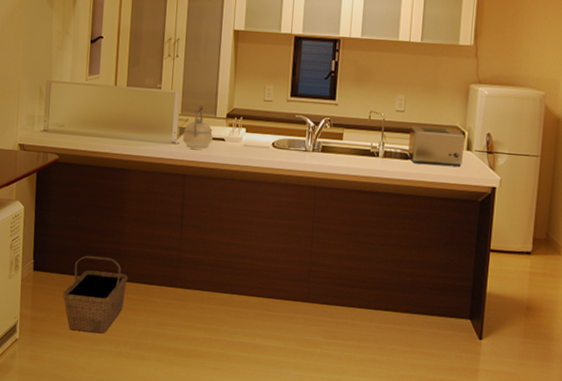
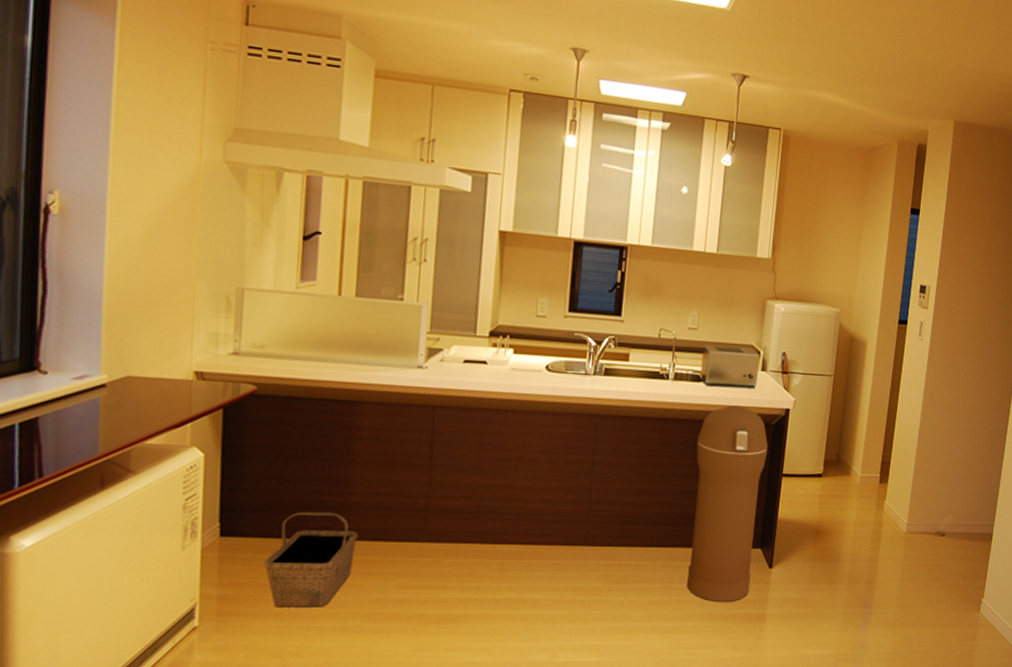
kettle: present [182,106,213,150] -> none [432,322,472,375]
trash can: none [399,182,476,369] -> present [687,405,769,603]

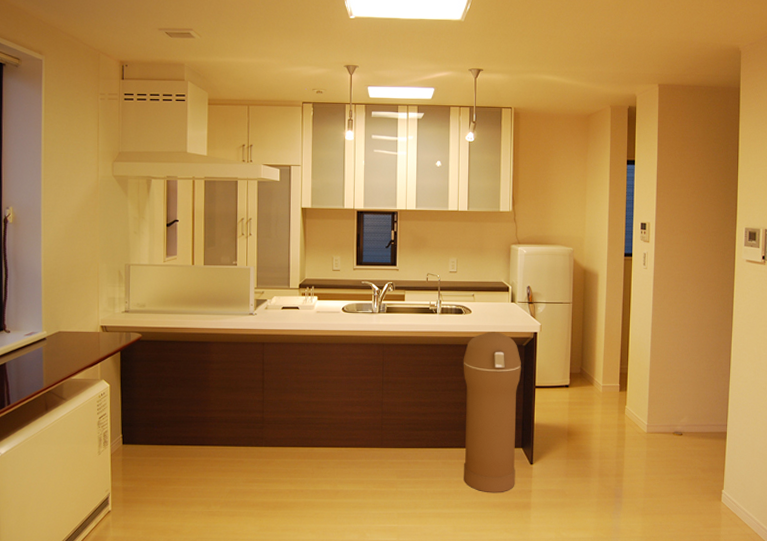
basket: present [264,511,358,607] -> none [152,424,215,497]
toaster: present [700,344,760,390] -> none [462,283,510,318]

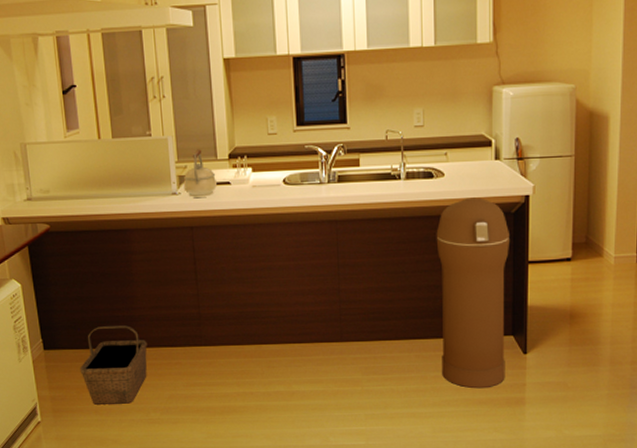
basket: none [152,424,215,497] -> present [80,324,147,405]
kettle: none [259,279,287,319] -> present [183,149,217,199]

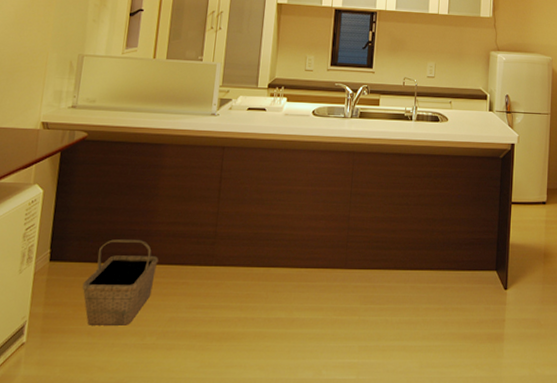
kettle: present [183,149,217,199] -> none [222,77,254,121]
trash can: present [436,197,511,389] -> none [433,142,498,323]

